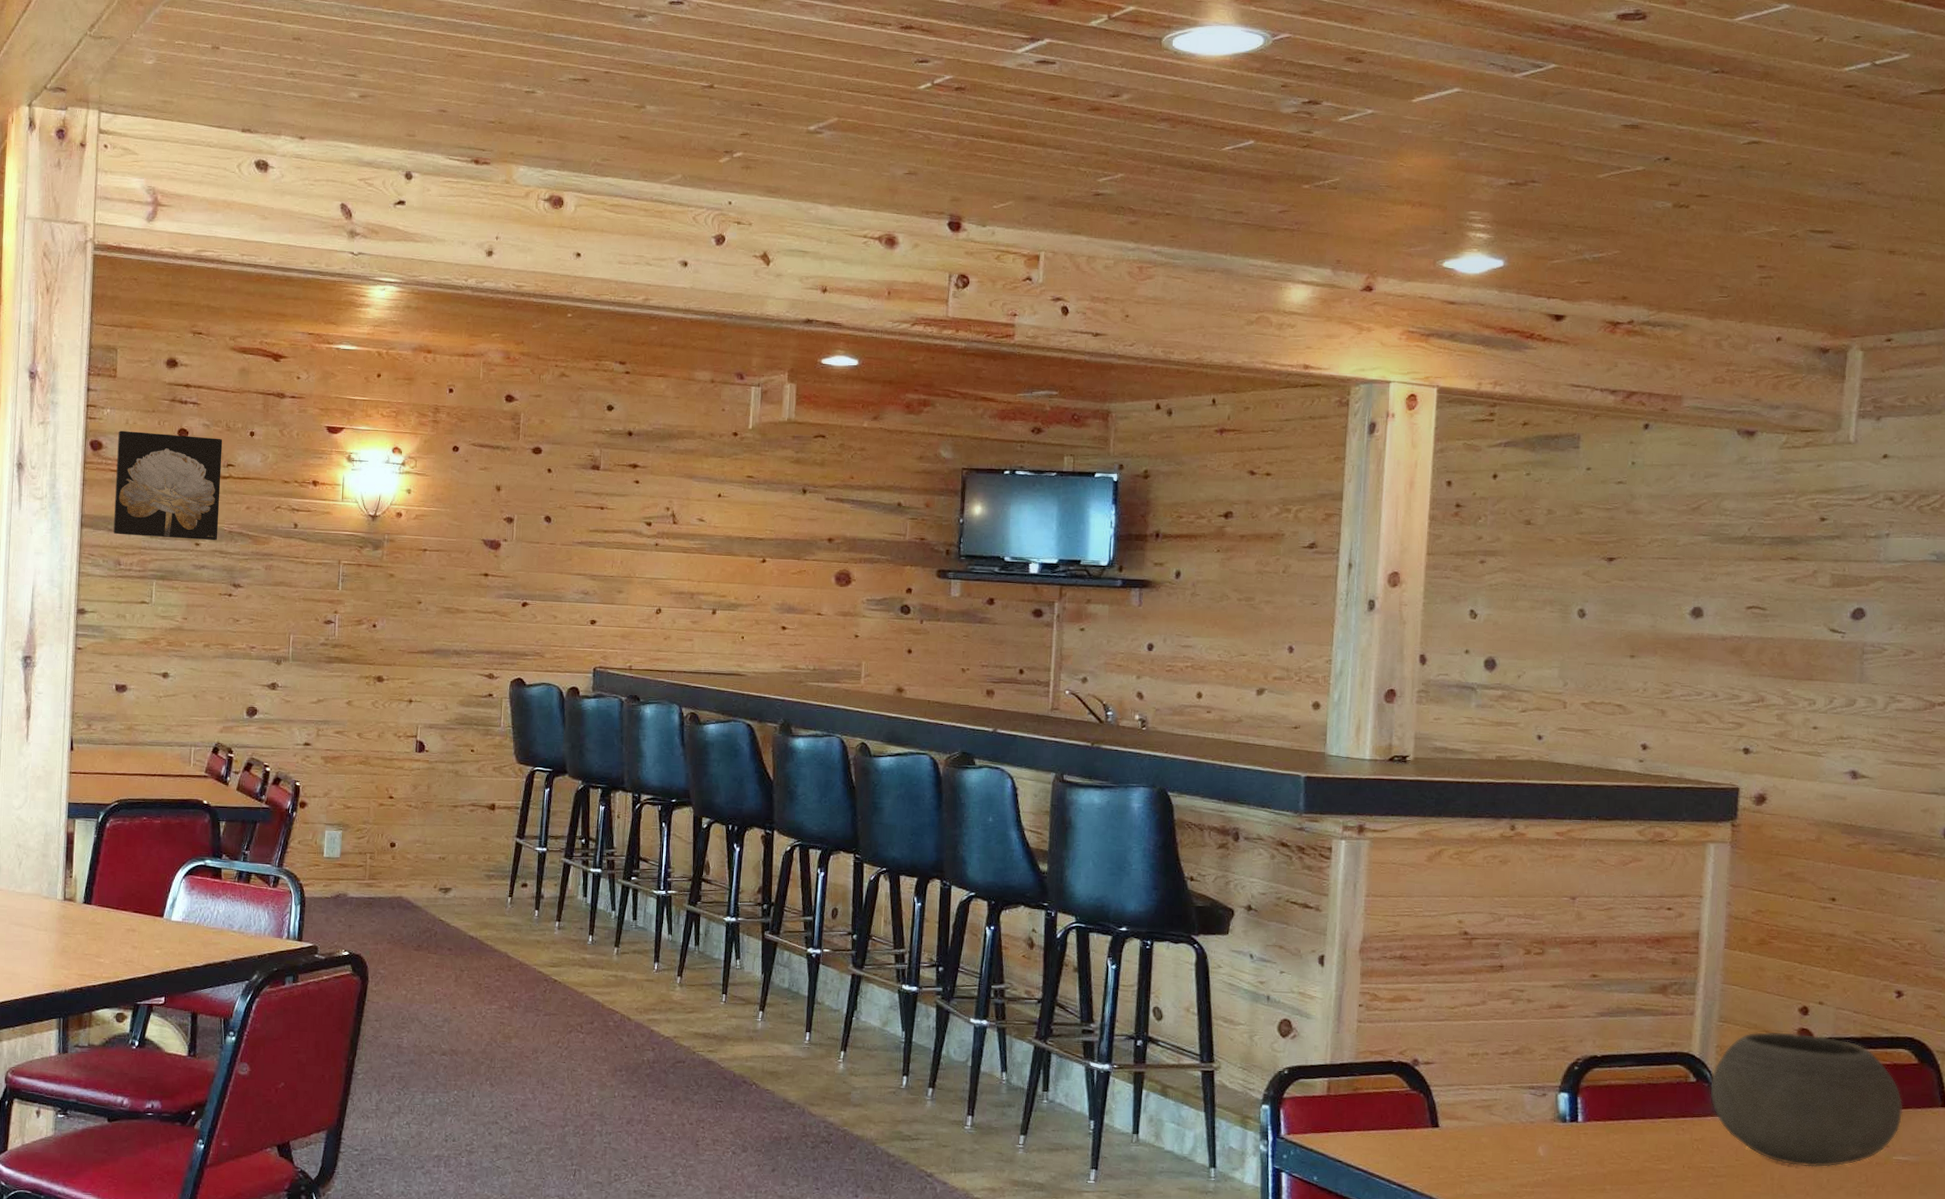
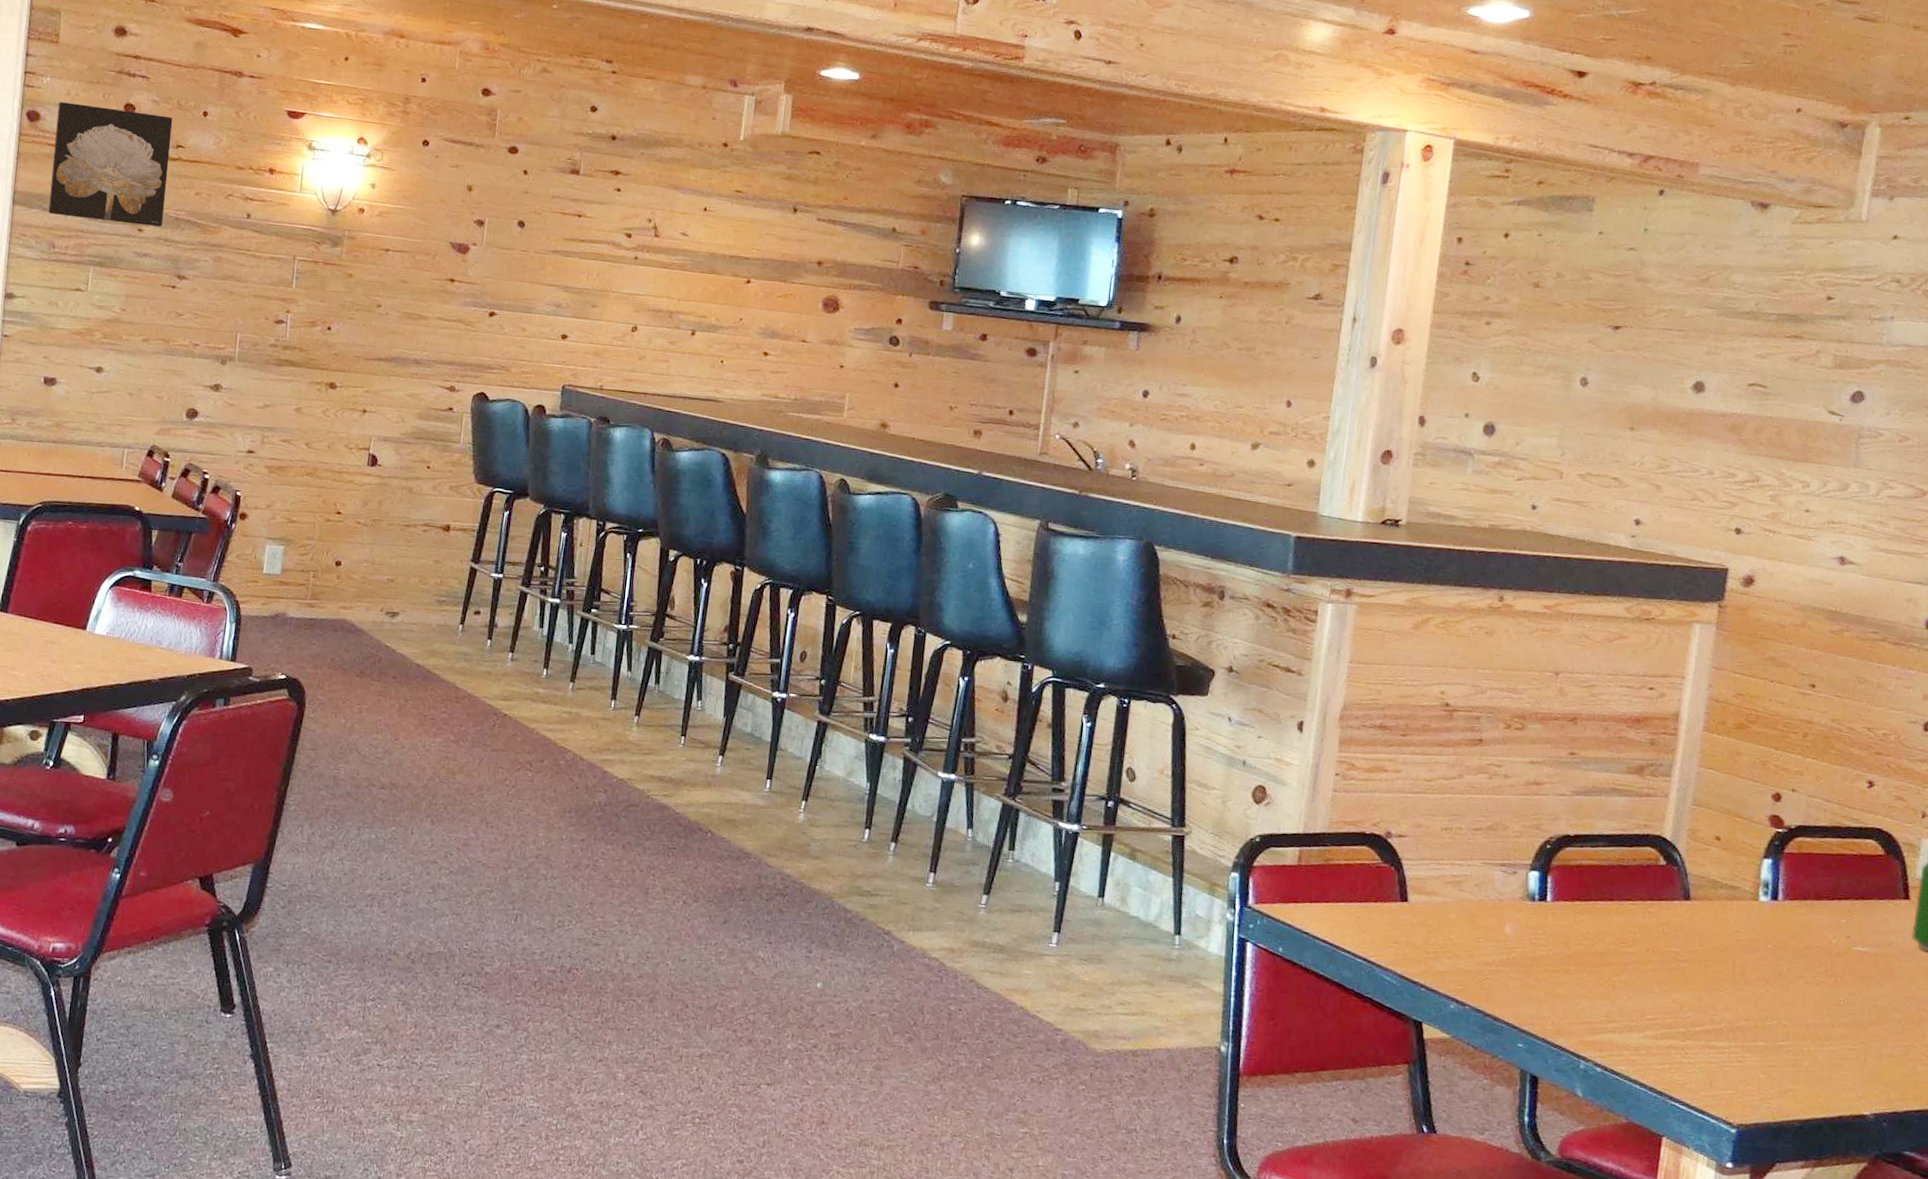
bowl: present [1710,1031,1903,1168] -> none [1679,817,1867,956]

